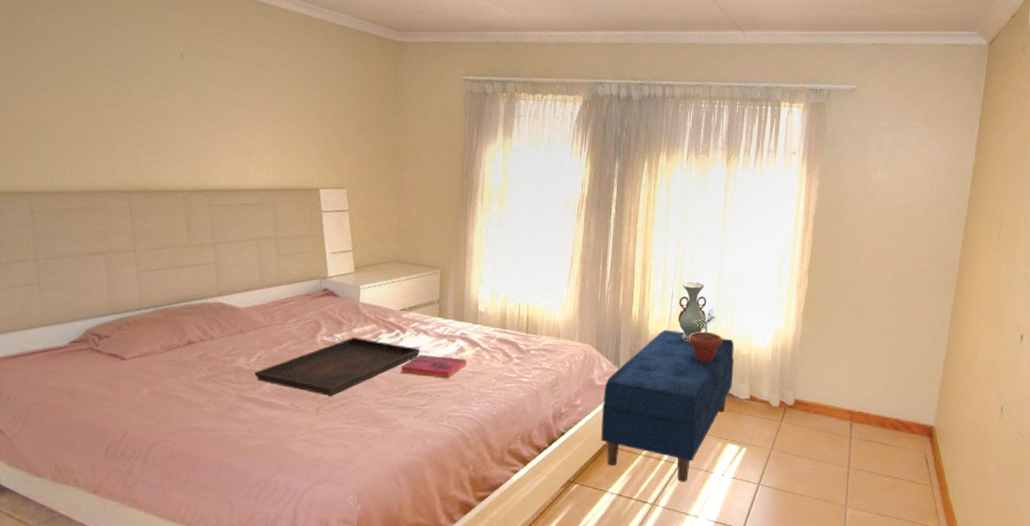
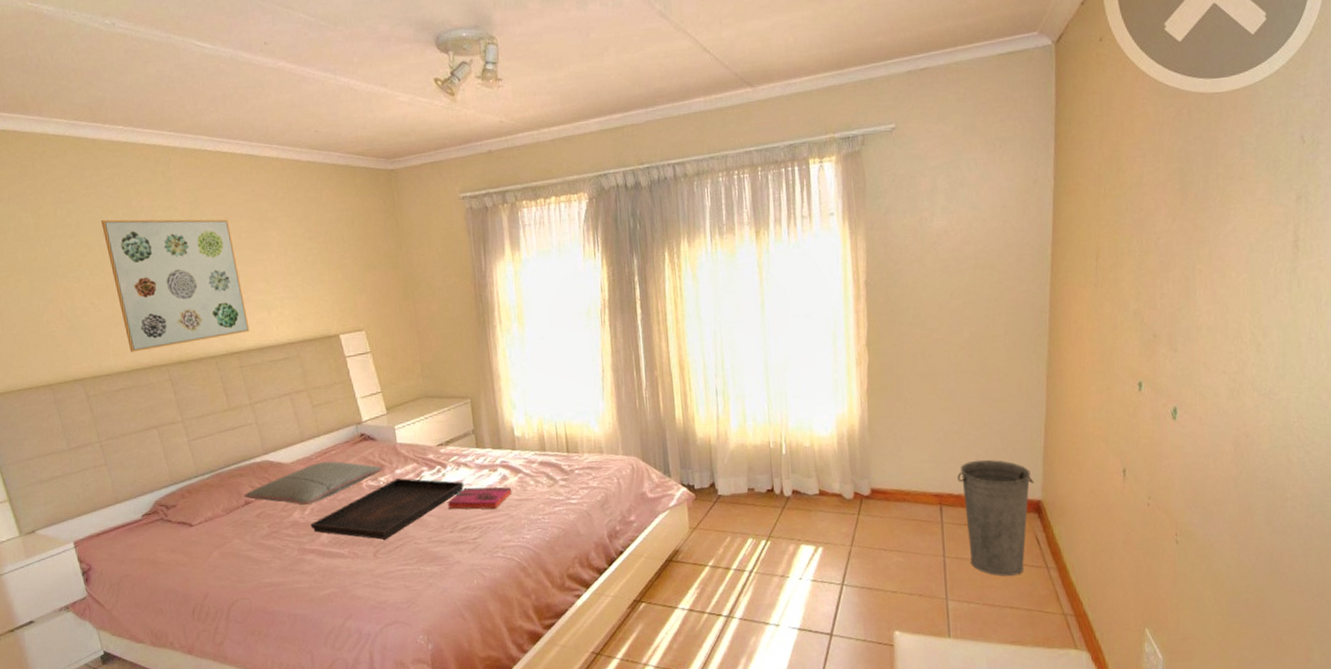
wall art: none [84,36,227,174] -> present [101,219,250,352]
pillow: none [188,311,342,353] -> present [244,461,384,506]
bench: present [601,329,735,482] -> none [657,430,797,590]
decorative vase: present [677,281,707,341] -> none [724,374,758,440]
potted plant: present [688,309,723,363] -> none [740,401,780,461]
bucket: none [868,385,930,490] -> present [957,459,1034,576]

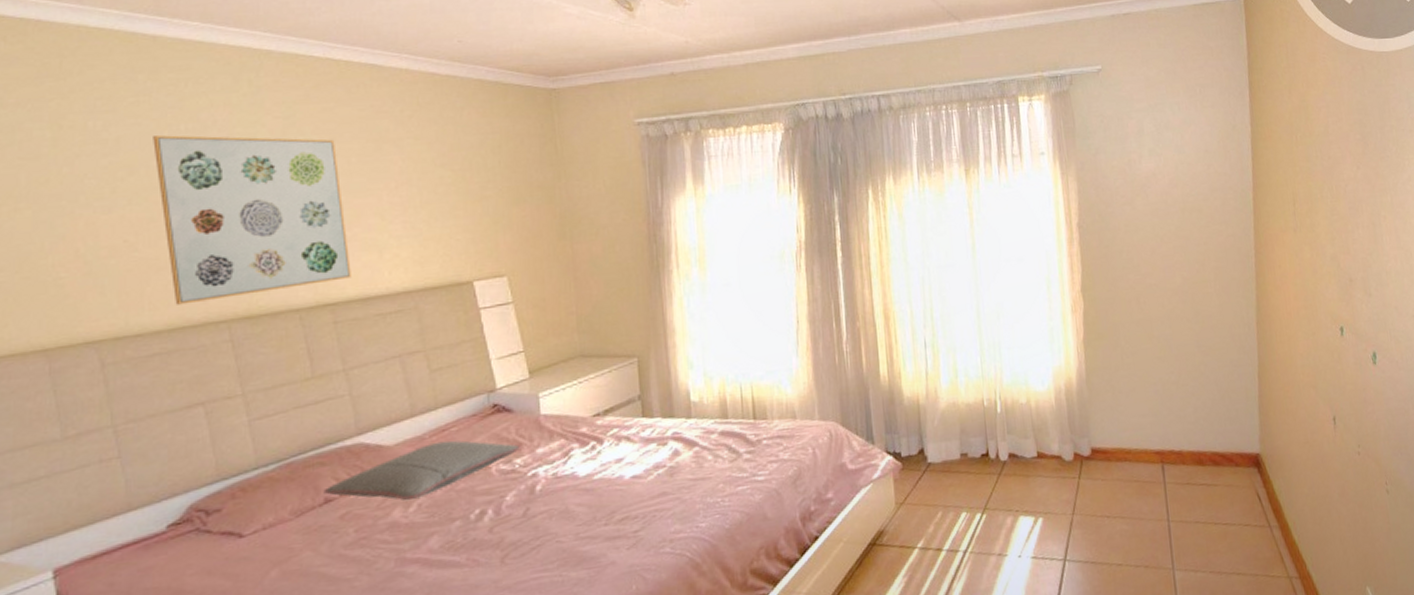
serving tray: present [310,478,464,540] -> none [415,458,625,540]
hardback book: present [447,487,512,510] -> none [602,464,685,496]
bucket: present [957,459,1034,576] -> none [1177,411,1252,540]

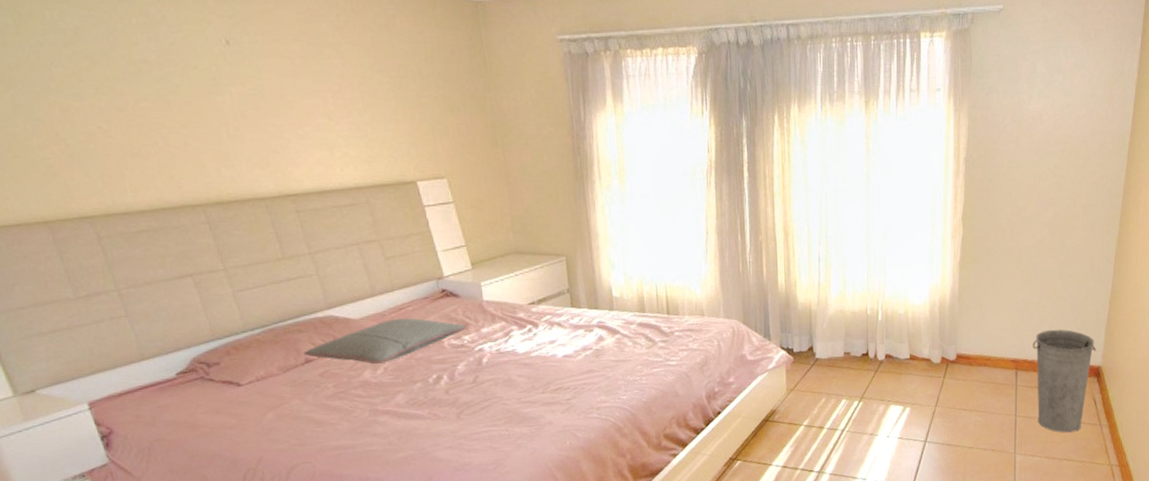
wall art: present [153,135,352,305] -> none [108,28,308,188]
bucket: none [1177,411,1252,540] -> present [1033,329,1096,433]

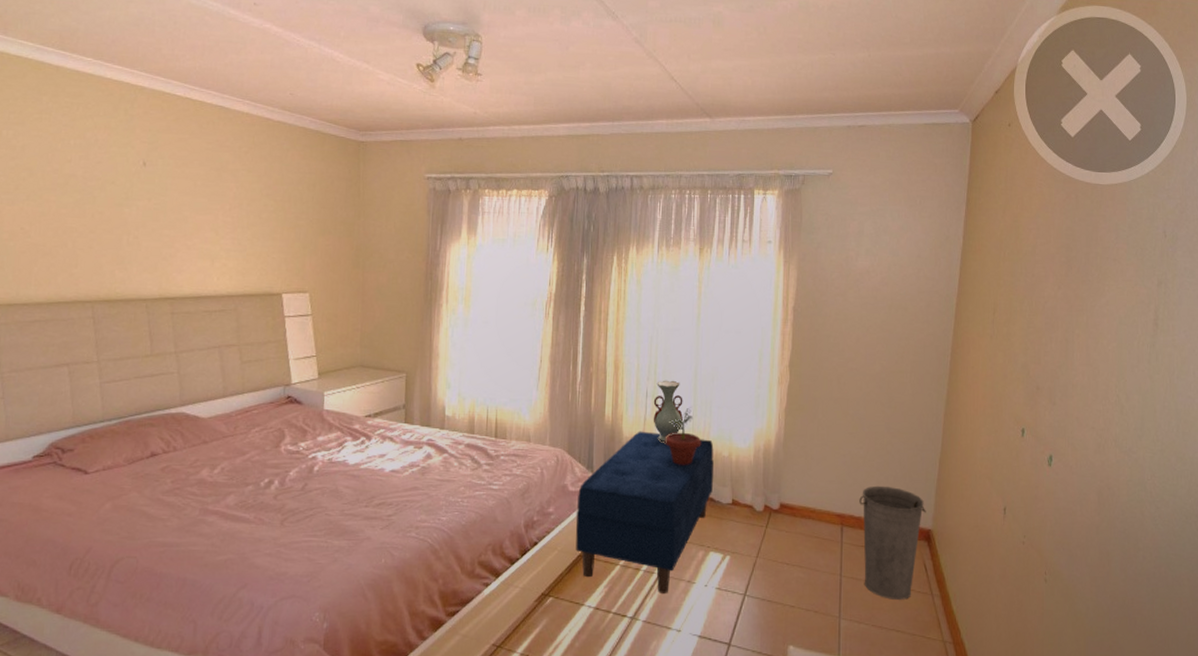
pillow: present [303,317,469,365] -> none [151,420,306,464]
bench: none [756,295,890,448] -> present [575,431,714,594]
decorative vase: none [826,242,857,306] -> present [653,380,683,443]
potted plant: none [840,269,877,326] -> present [664,408,702,465]

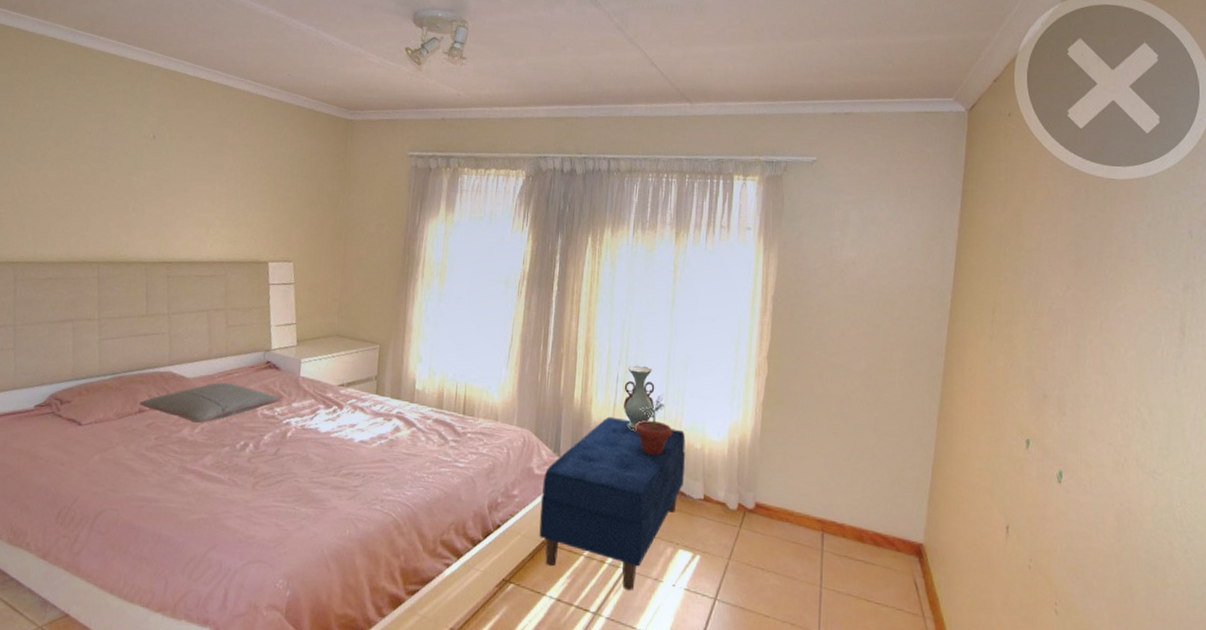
pillow: none [151,420,306,464] -> present [139,382,282,424]
bucket: present [859,485,926,600] -> none [842,491,917,620]

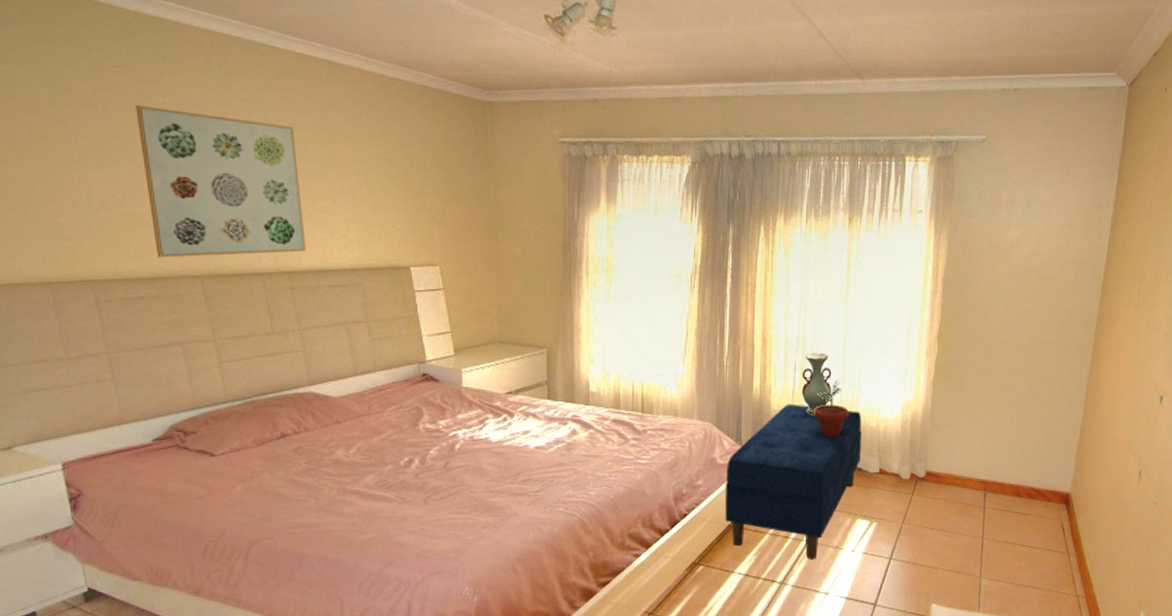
wall art: none [67,120,191,246] -> present [136,105,306,258]
pillow: present [139,382,282,424] -> none [280,399,445,444]

